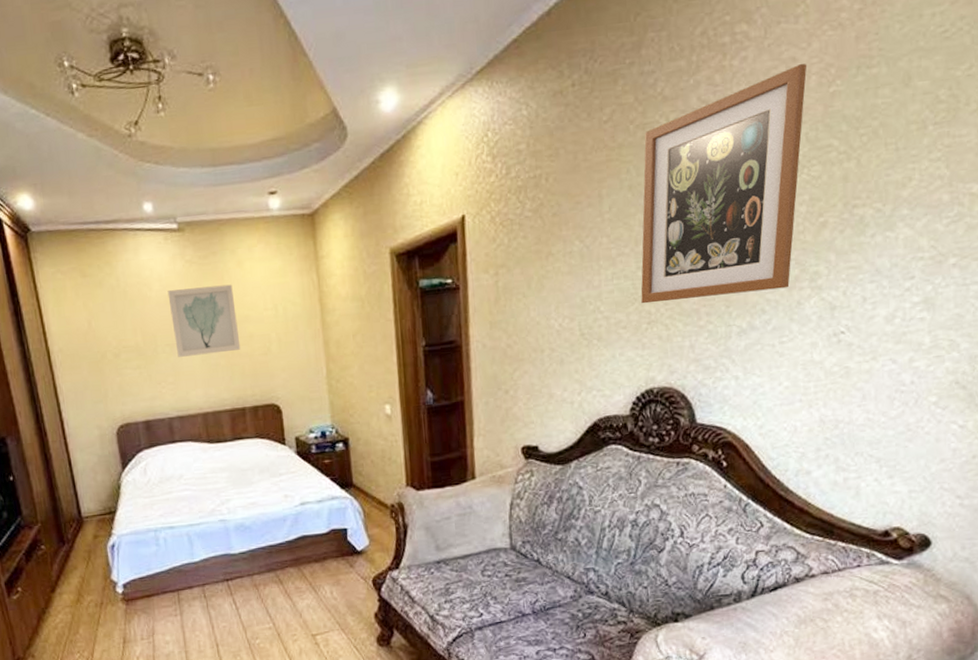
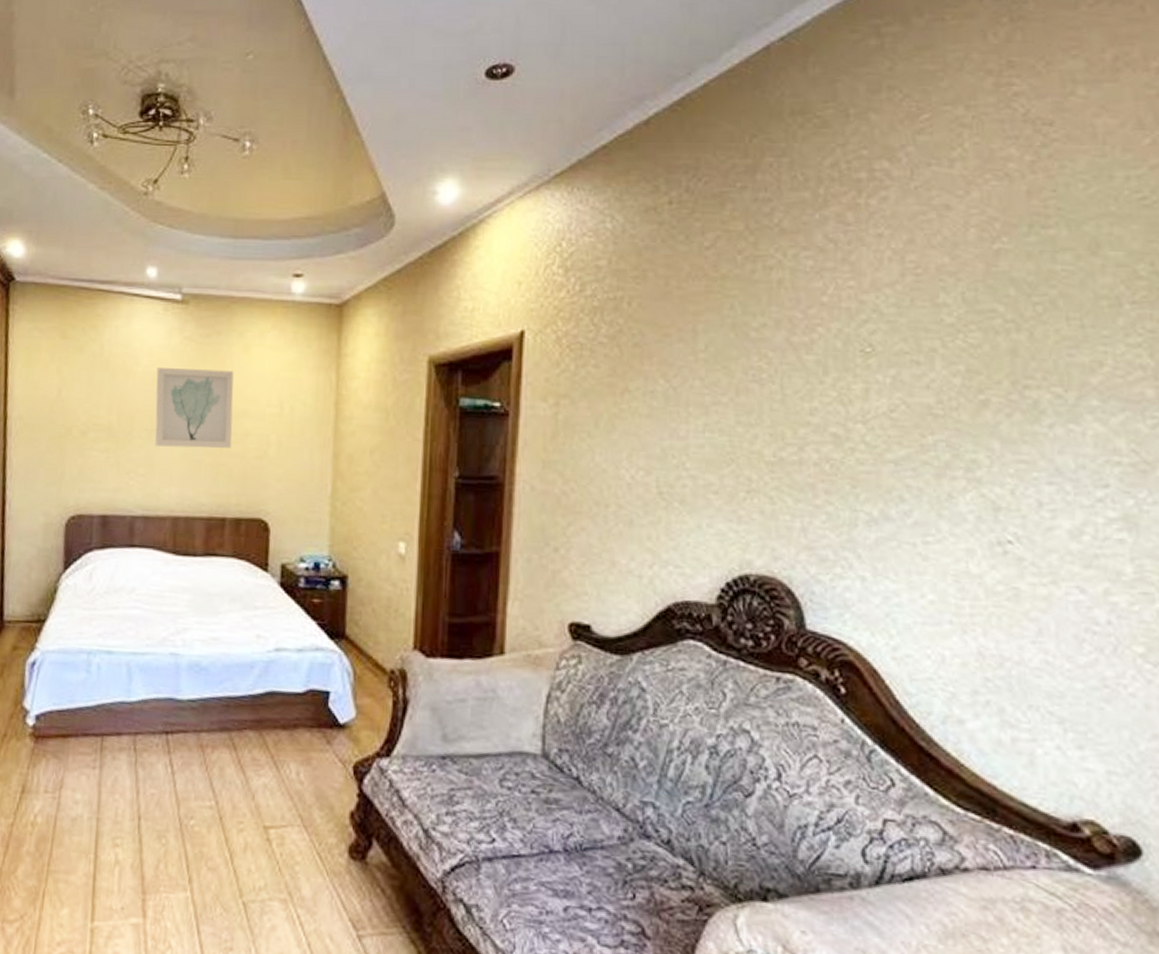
wall art: present [641,63,807,304] -> none [739,212,965,475]

